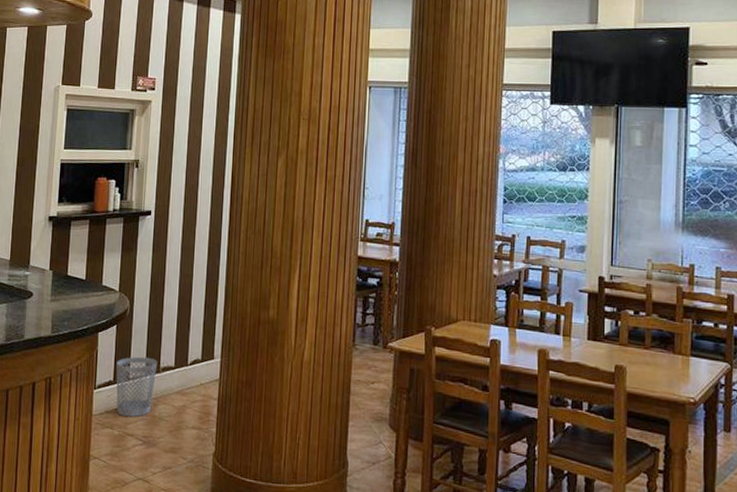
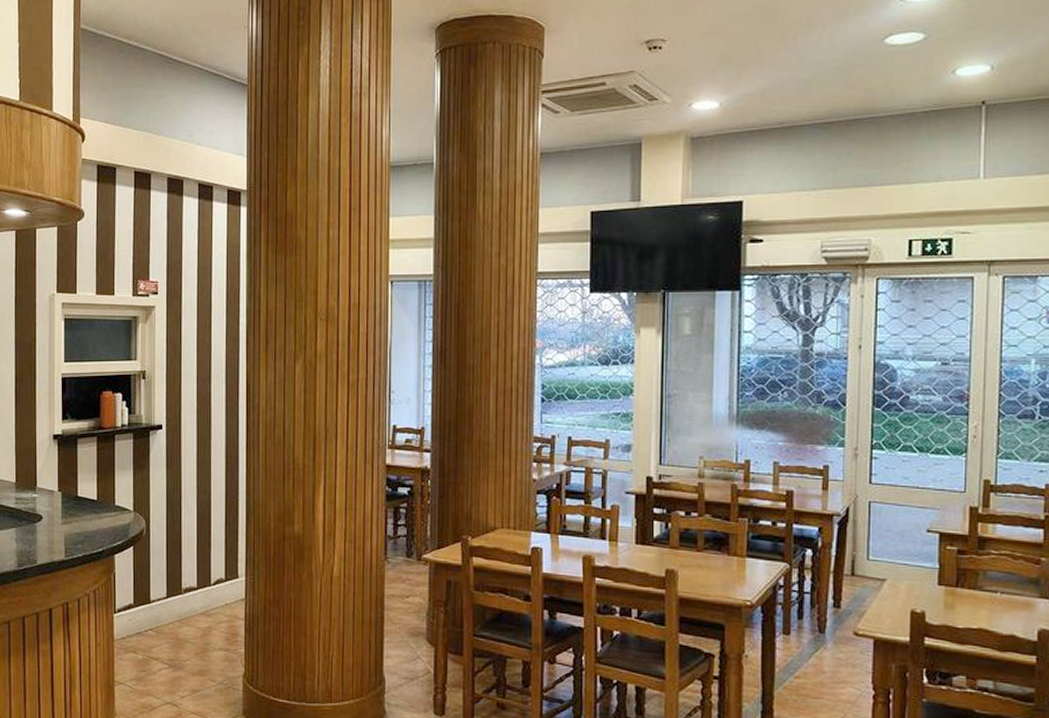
wastebasket: present [116,356,158,417] -> none [136,578,179,641]

